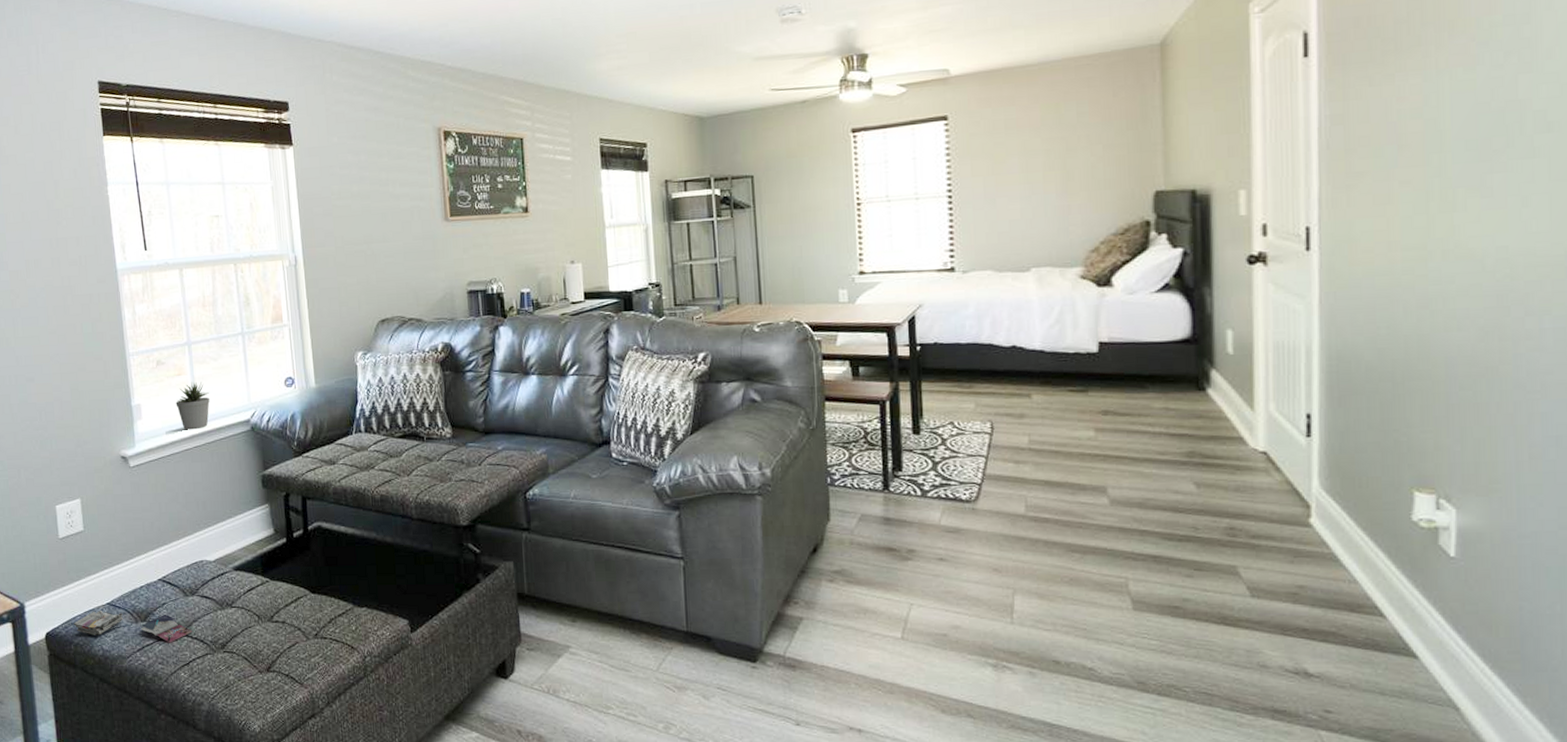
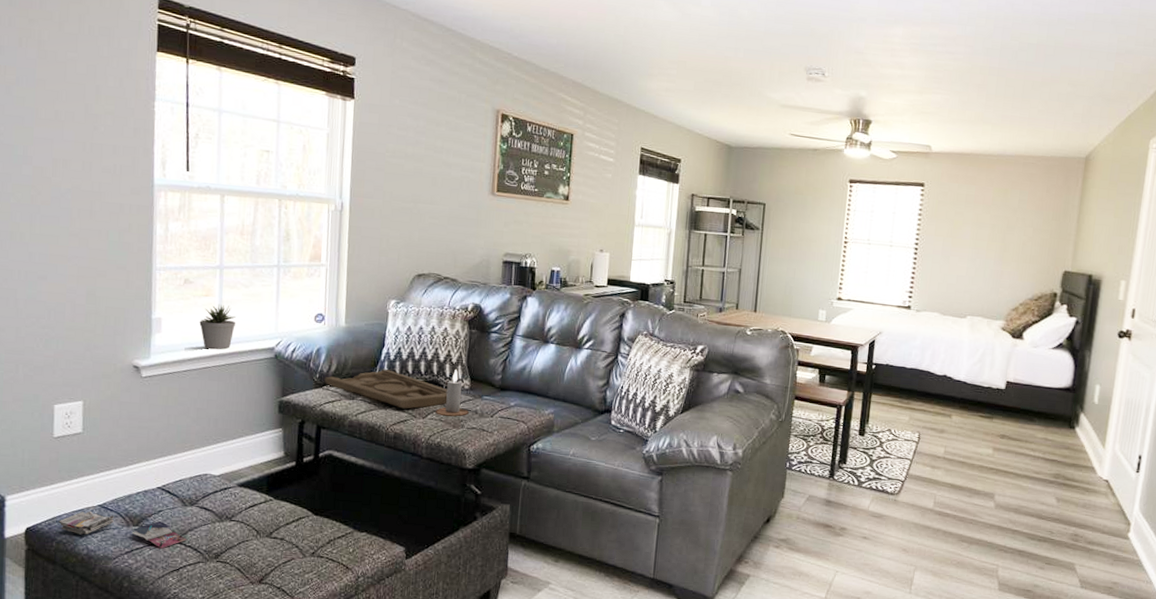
decorative tray: none [302,427,445,468] -> present [324,369,462,409]
candle: none [420,417,455,470] -> present [436,369,469,417]

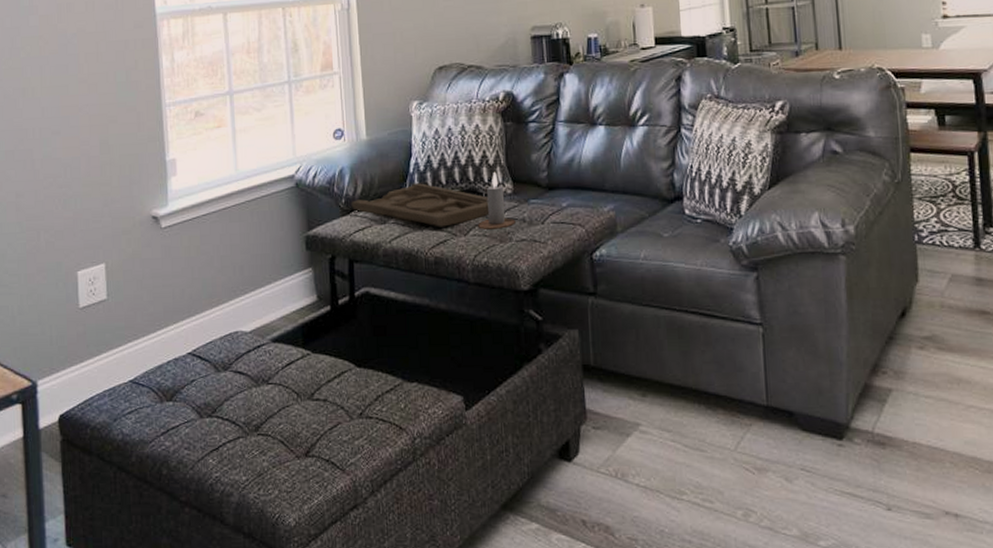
magazine: present [58,511,187,549] -> none [91,389,224,425]
potted plant: present [199,303,236,350] -> none [214,134,251,187]

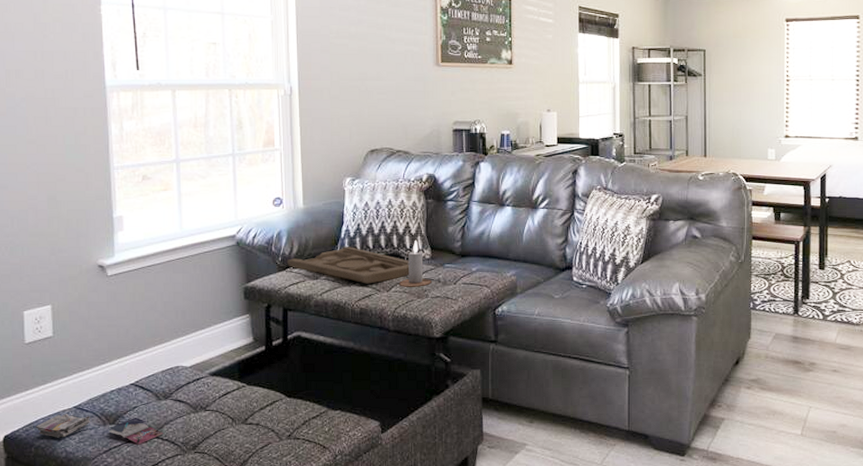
magazine: none [91,389,224,425] -> present [35,414,164,445]

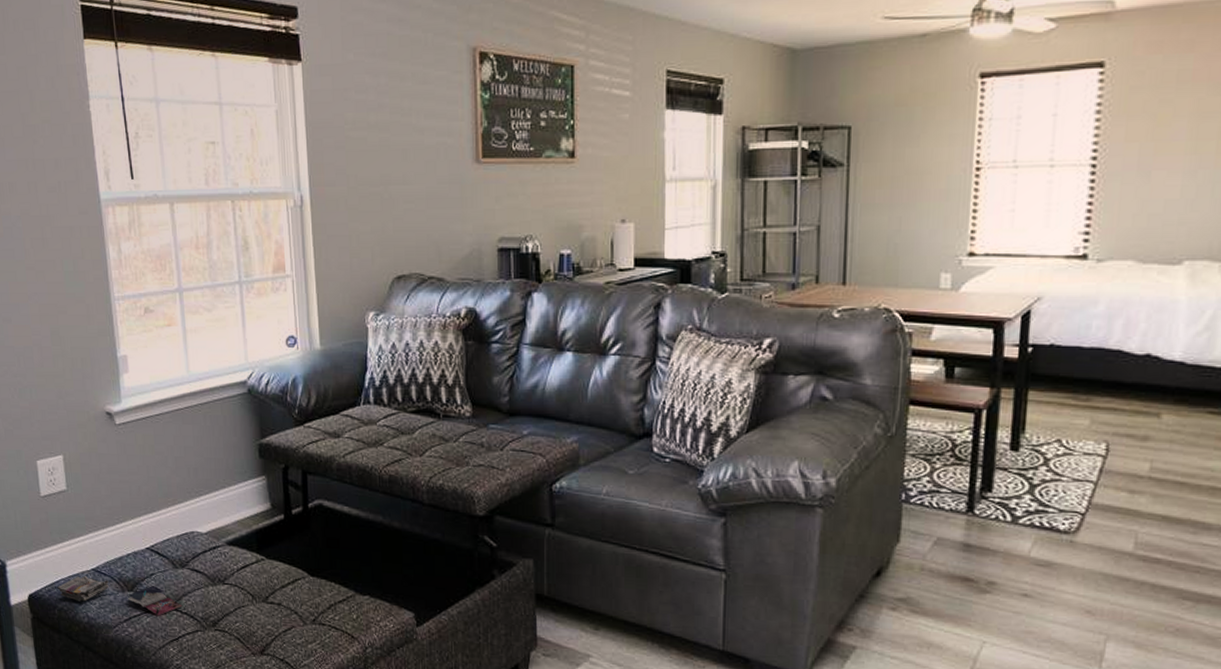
decorative tray: present [287,247,423,284] -> none [304,398,463,446]
candle: present [399,240,432,287] -> none [434,392,473,452]

